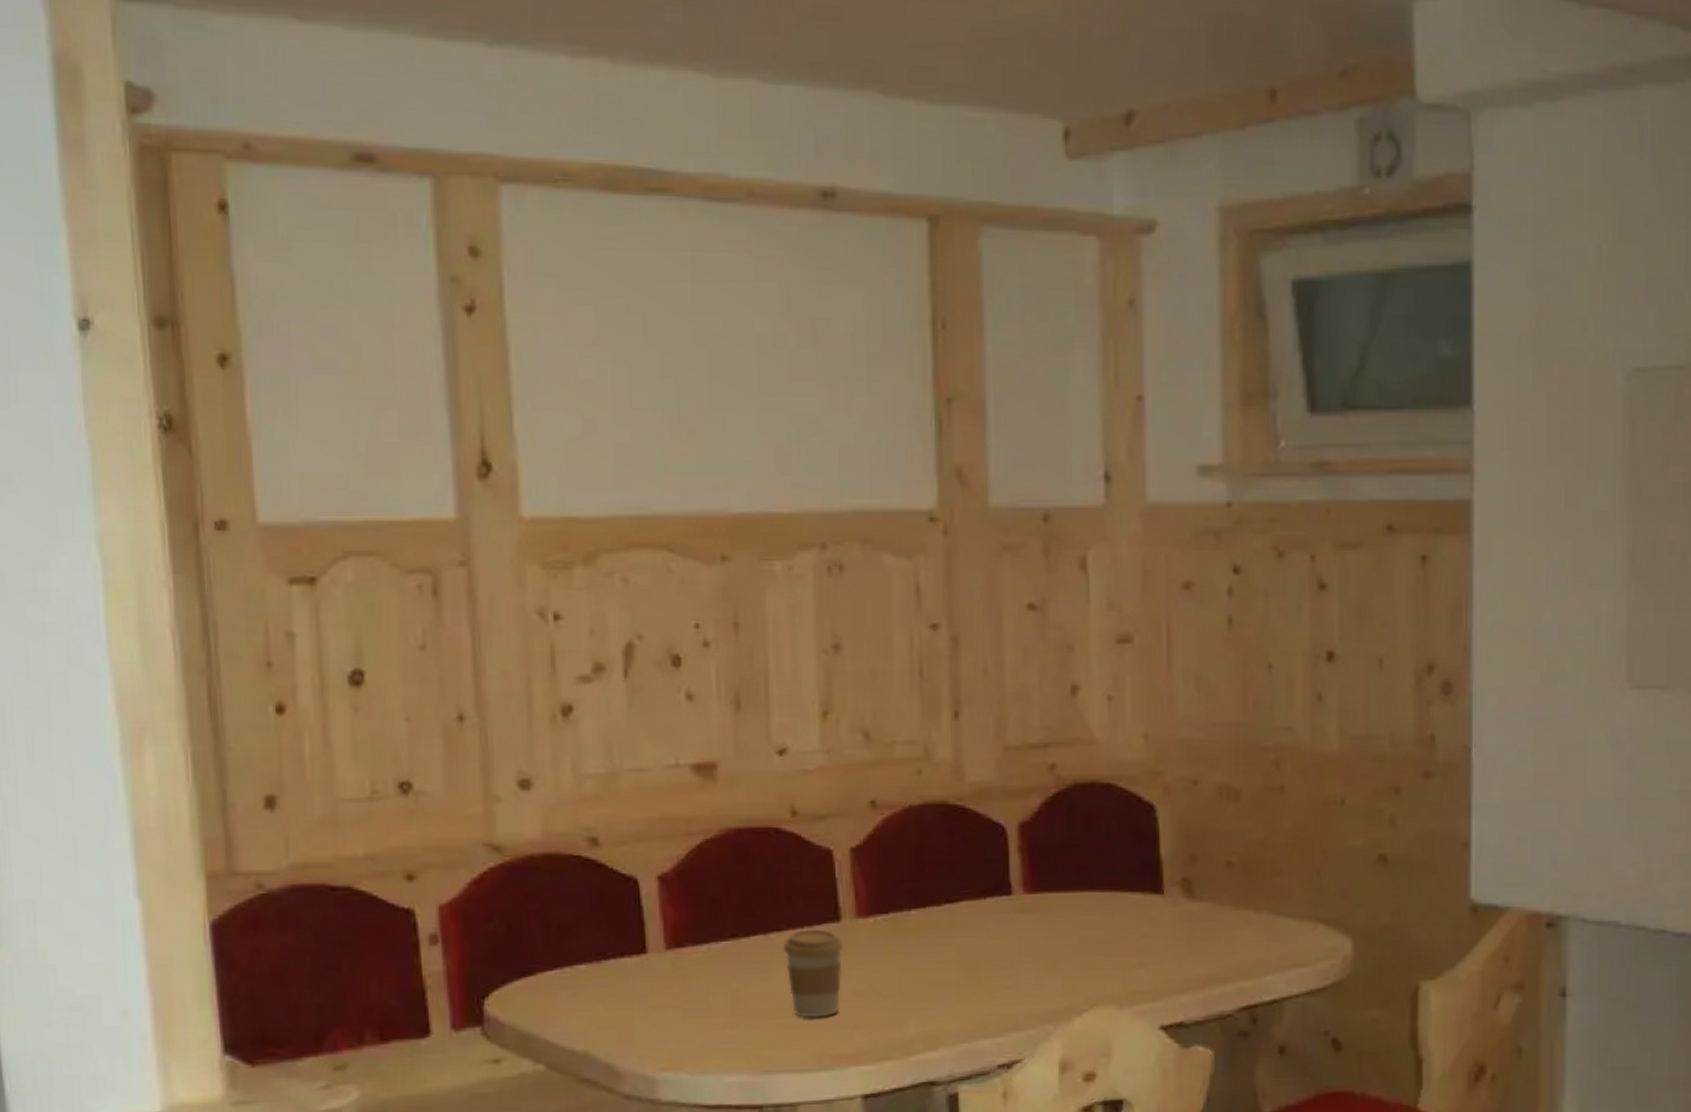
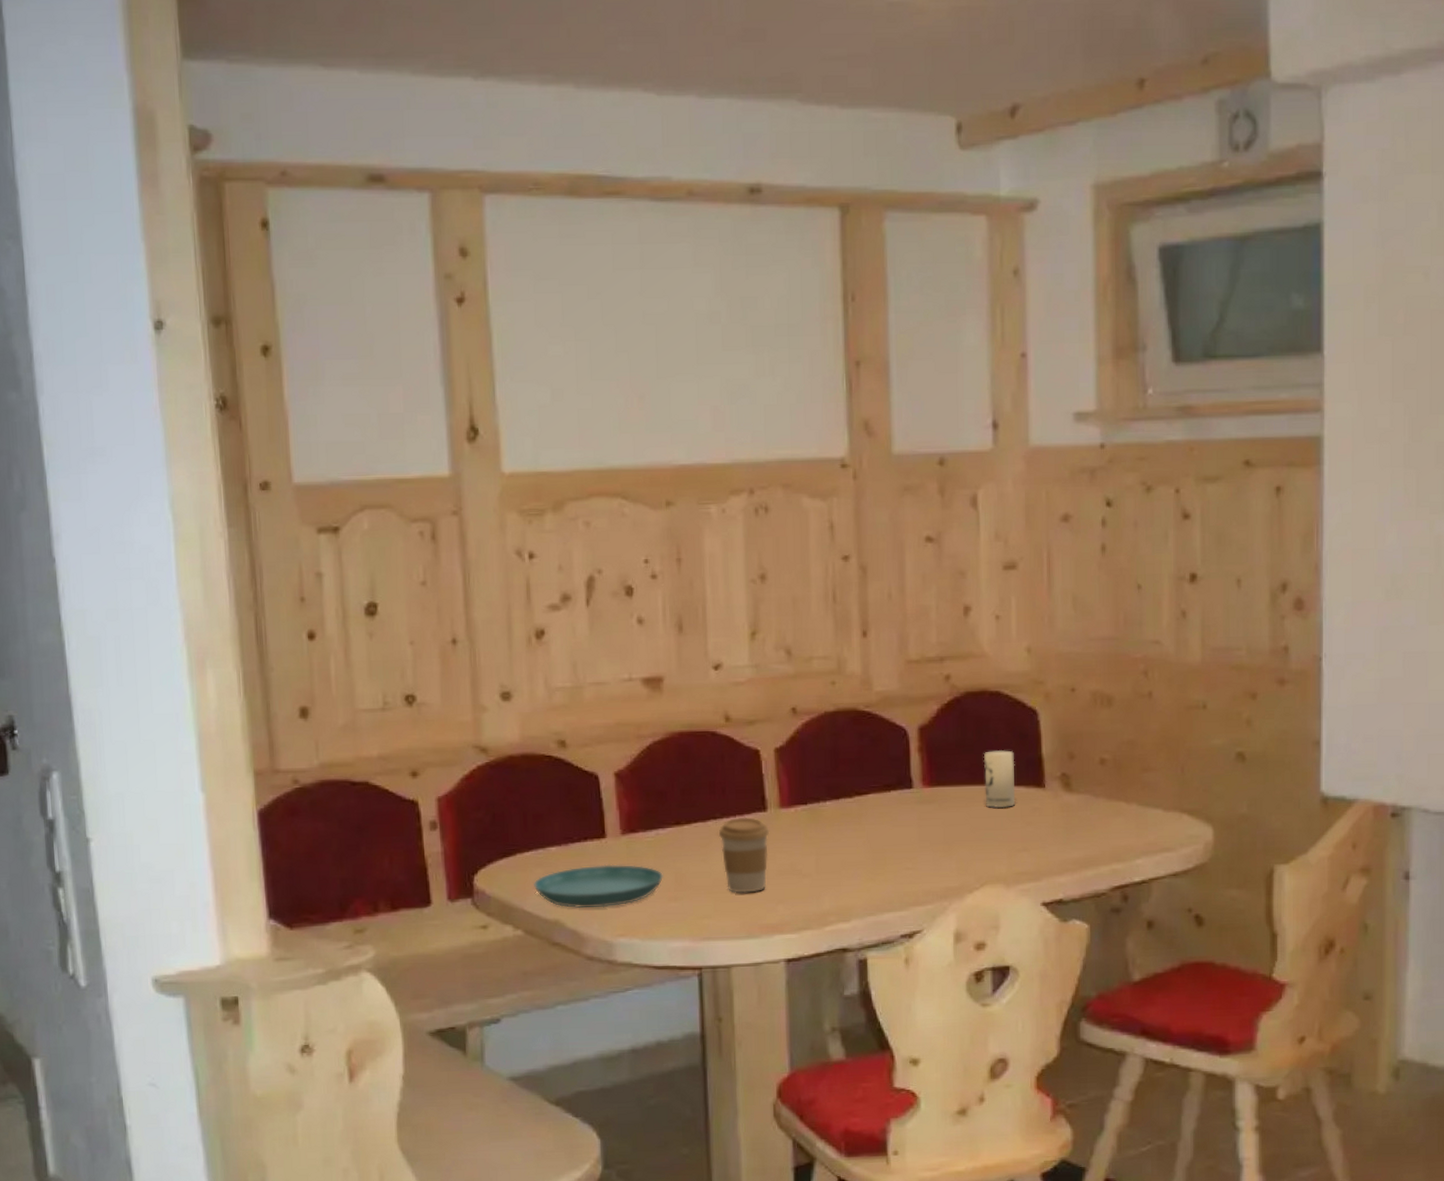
saucer: none [558,985,716,1038] -> present [534,864,663,909]
candle: none [1093,851,1130,918] -> present [983,750,1015,809]

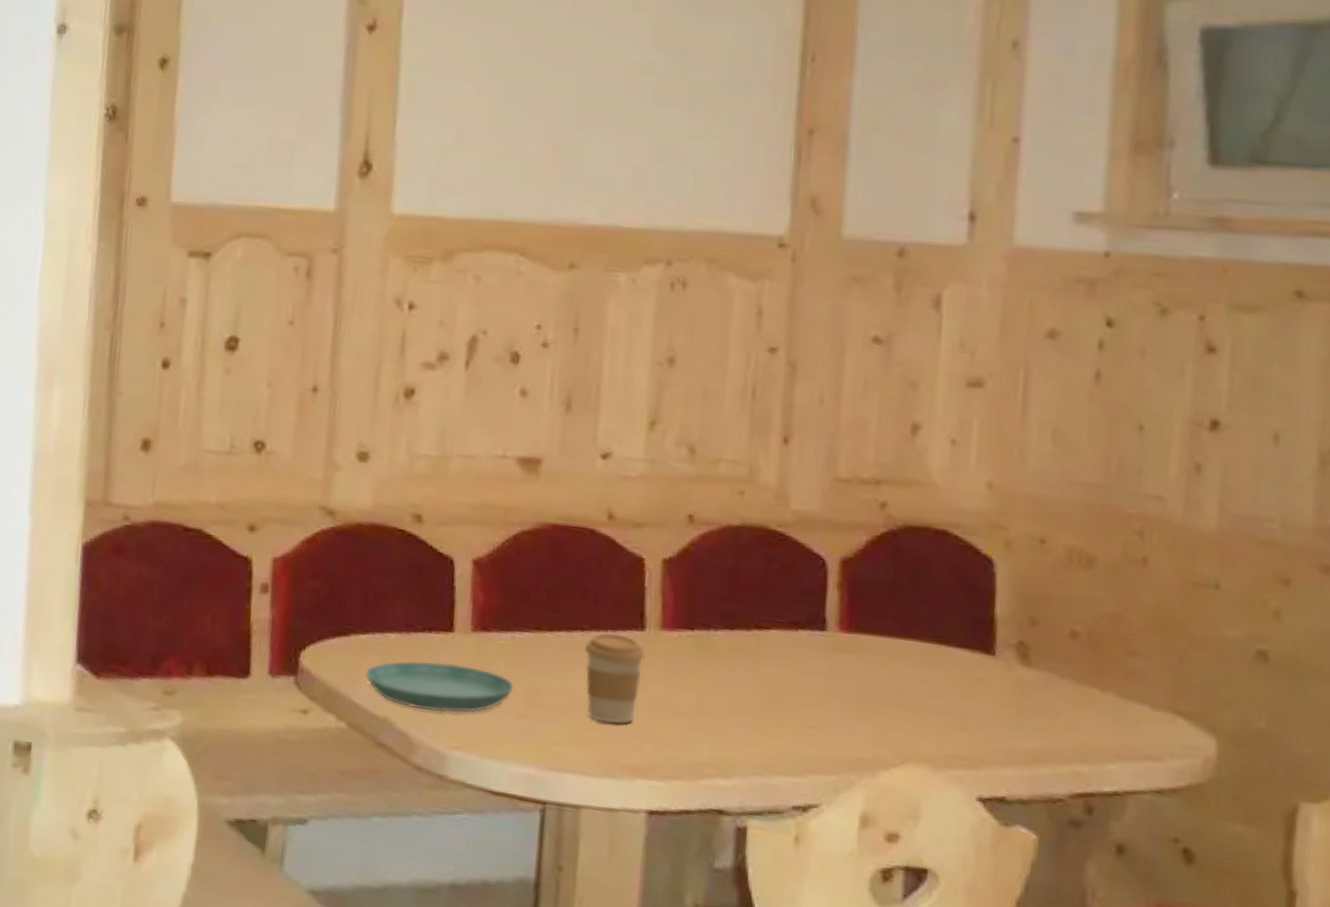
candle: present [983,750,1015,809] -> none [916,600,959,673]

